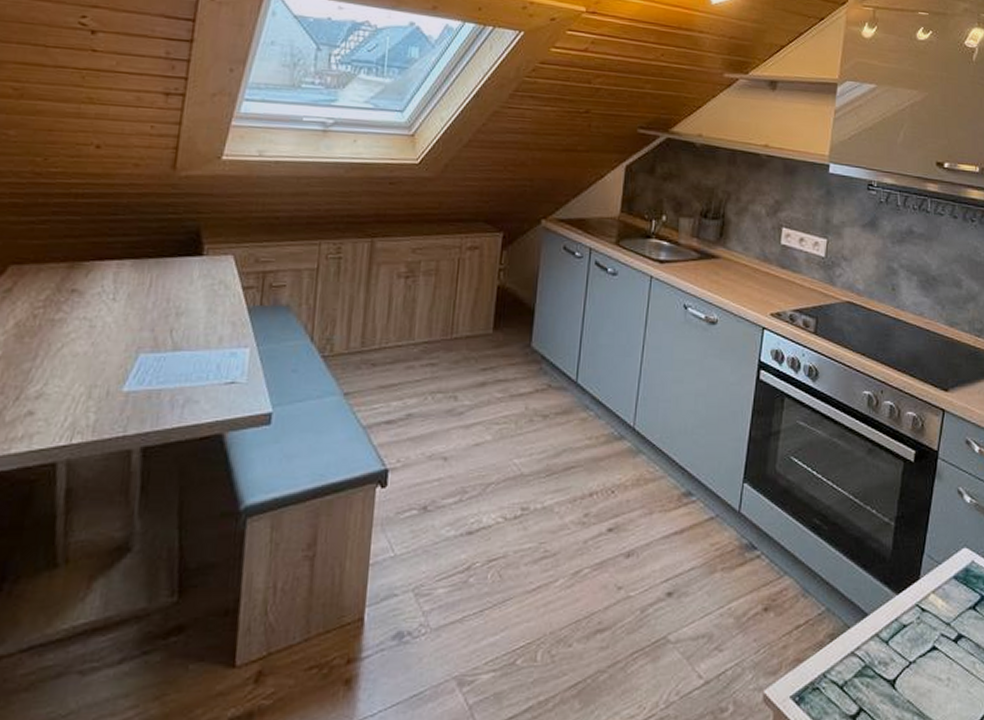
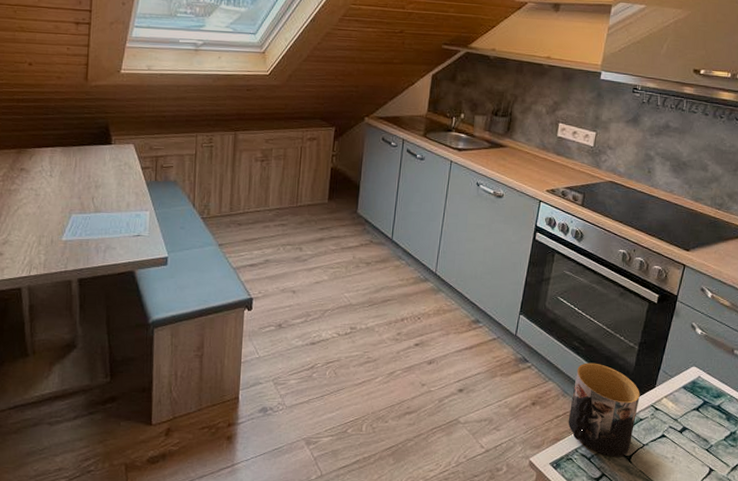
mug: none [811,547,901,682] -> present [568,362,640,457]

